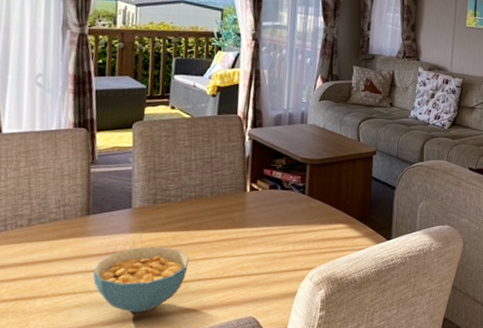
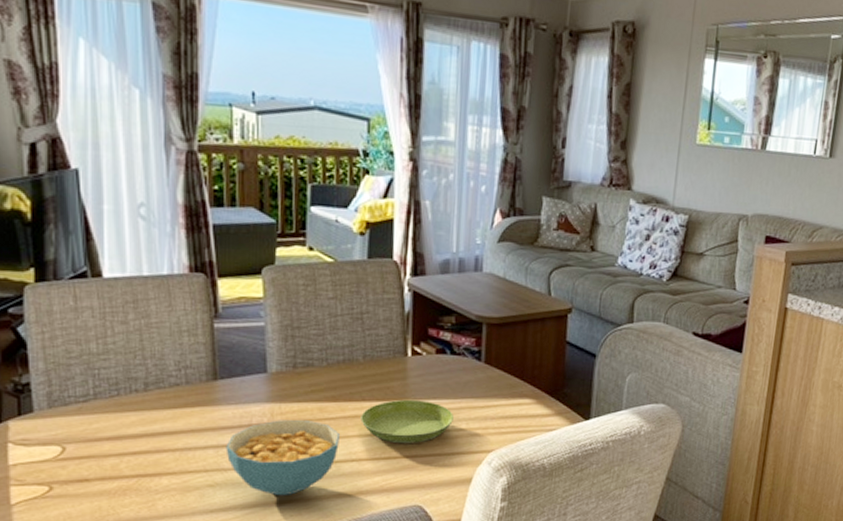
saucer: none [207,227,282,265] -> present [361,399,454,444]

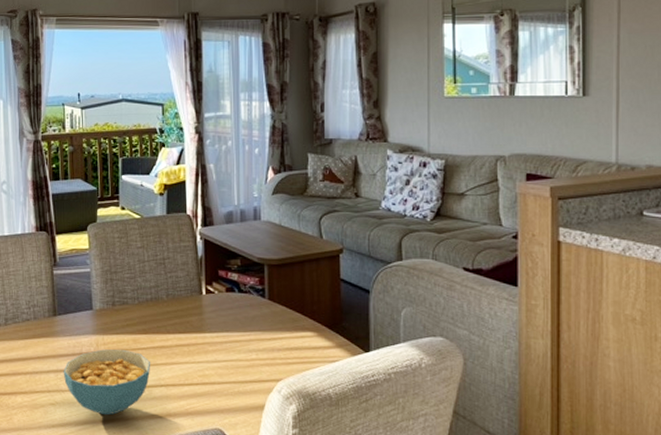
saucer: present [361,399,454,444] -> none [167,332,244,372]

